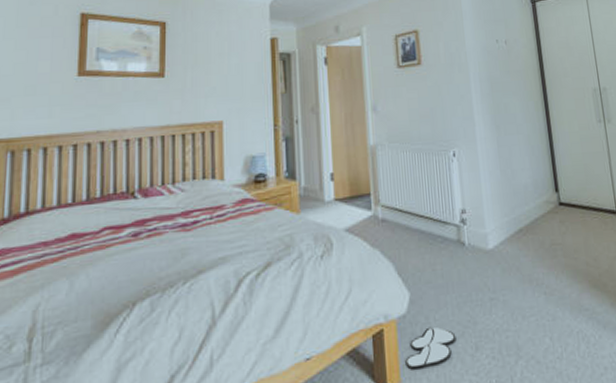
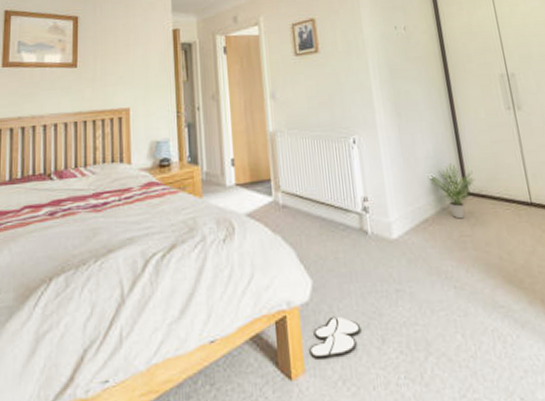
potted plant: none [523,175,567,228] -> present [427,164,475,219]

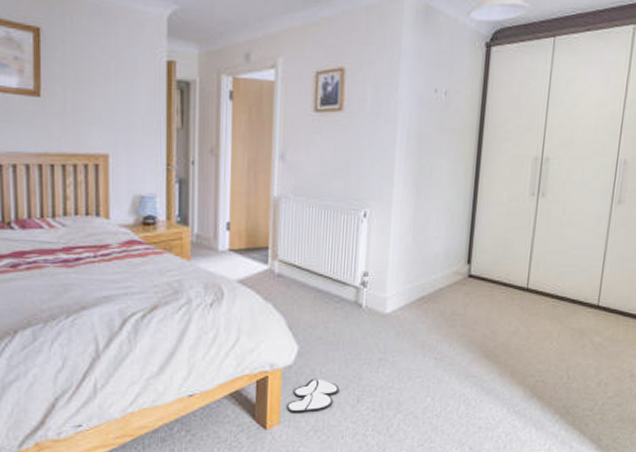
potted plant: present [427,164,475,219] -> none [433,245,480,299]

